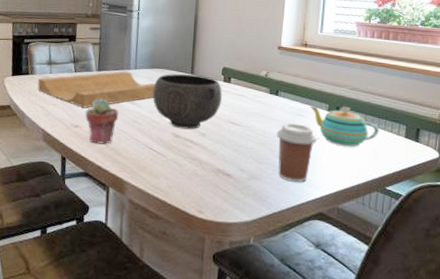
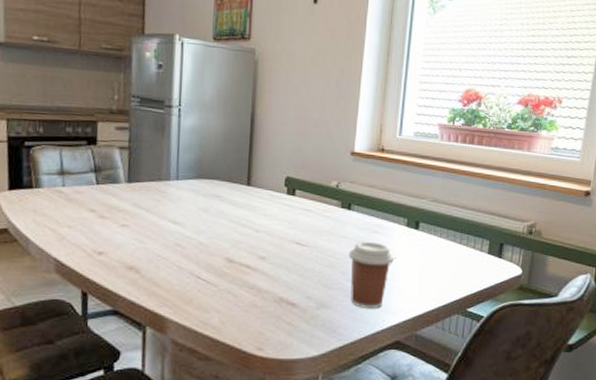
cutting board: present [37,71,155,108] -> none [45,182,203,230]
potted succulent: present [85,98,119,144] -> none [112,217,157,274]
bowl: present [152,73,222,130] -> none [199,185,285,253]
teapot: present [311,106,380,146] -> none [387,221,462,265]

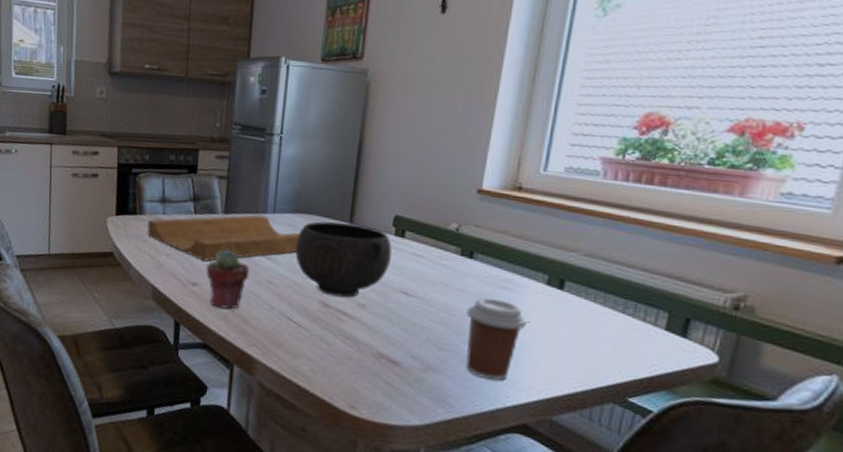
cutting board: none [45,182,203,230] -> present [147,215,300,261]
potted succulent: none [112,217,157,274] -> present [206,249,250,309]
bowl: none [199,185,285,253] -> present [295,221,392,298]

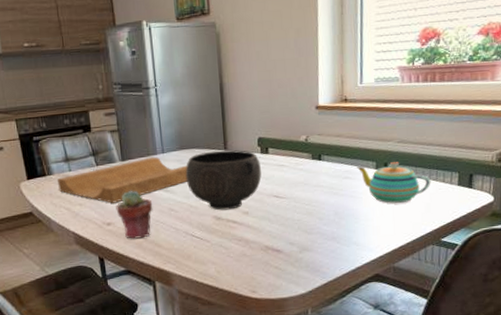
coffee cup: present [465,298,527,381] -> none [323,187,367,248]
teapot: none [520,276,625,337] -> present [357,162,431,203]

